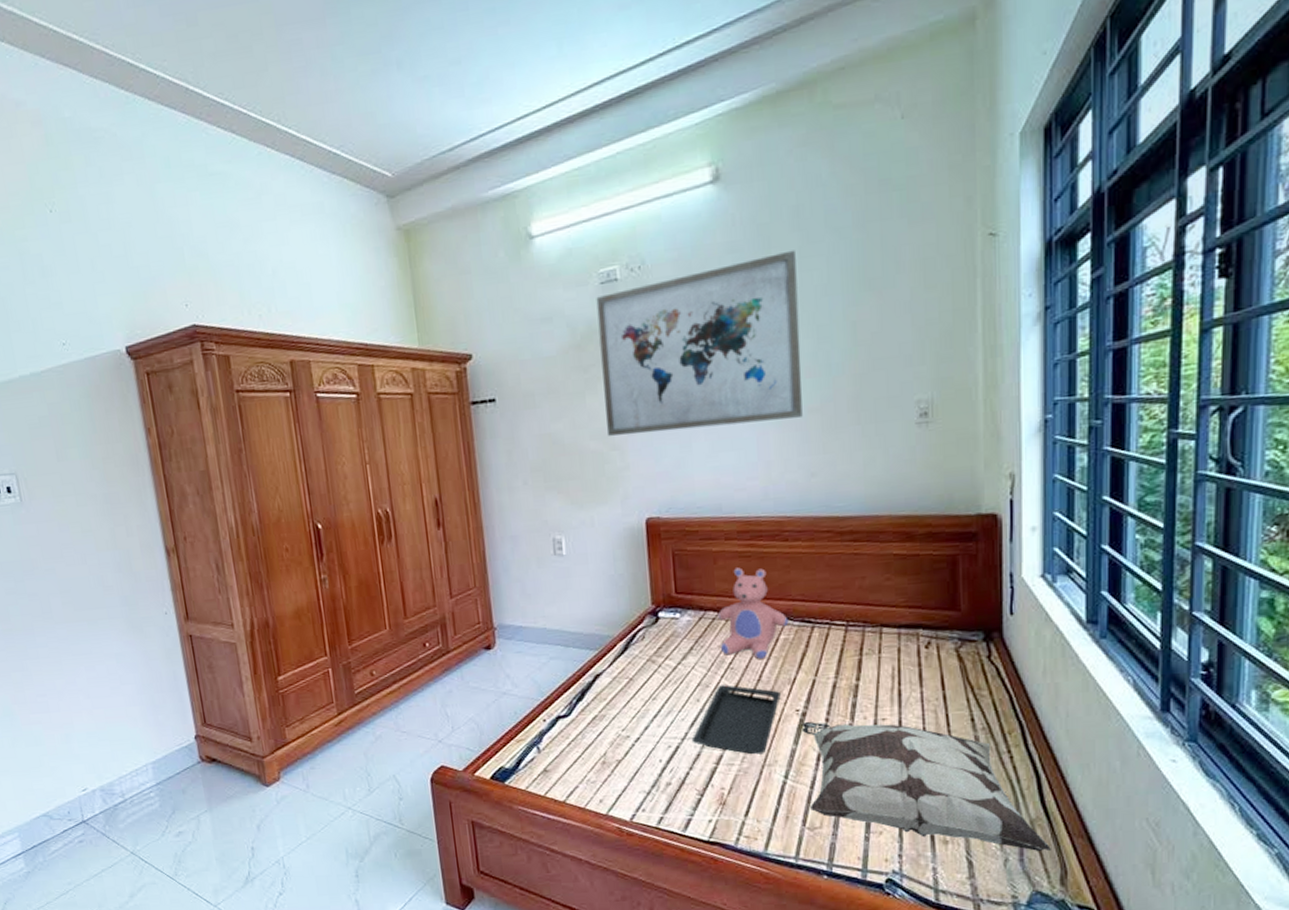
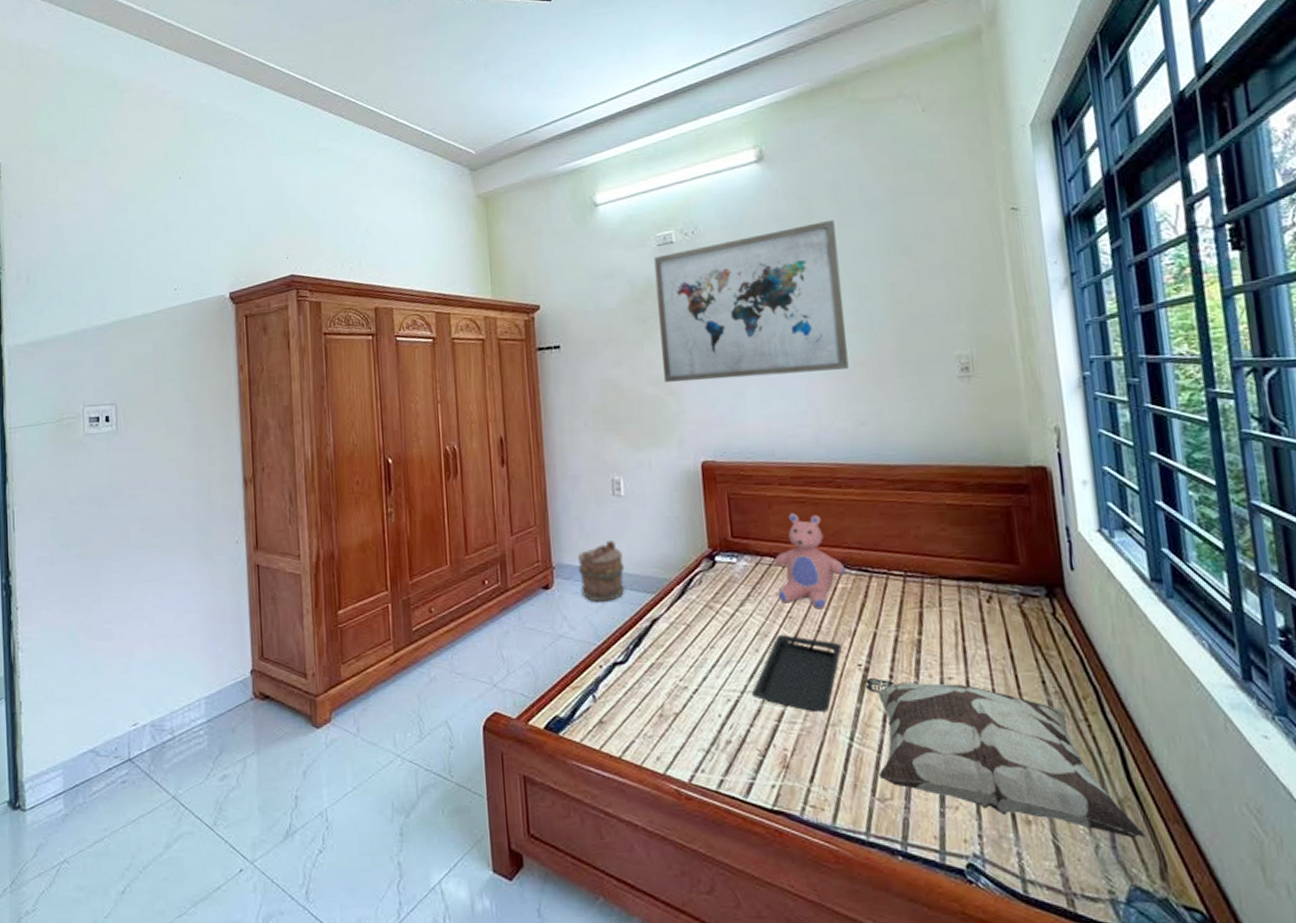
bucket: none [519,600,568,660] -> present [578,541,625,602]

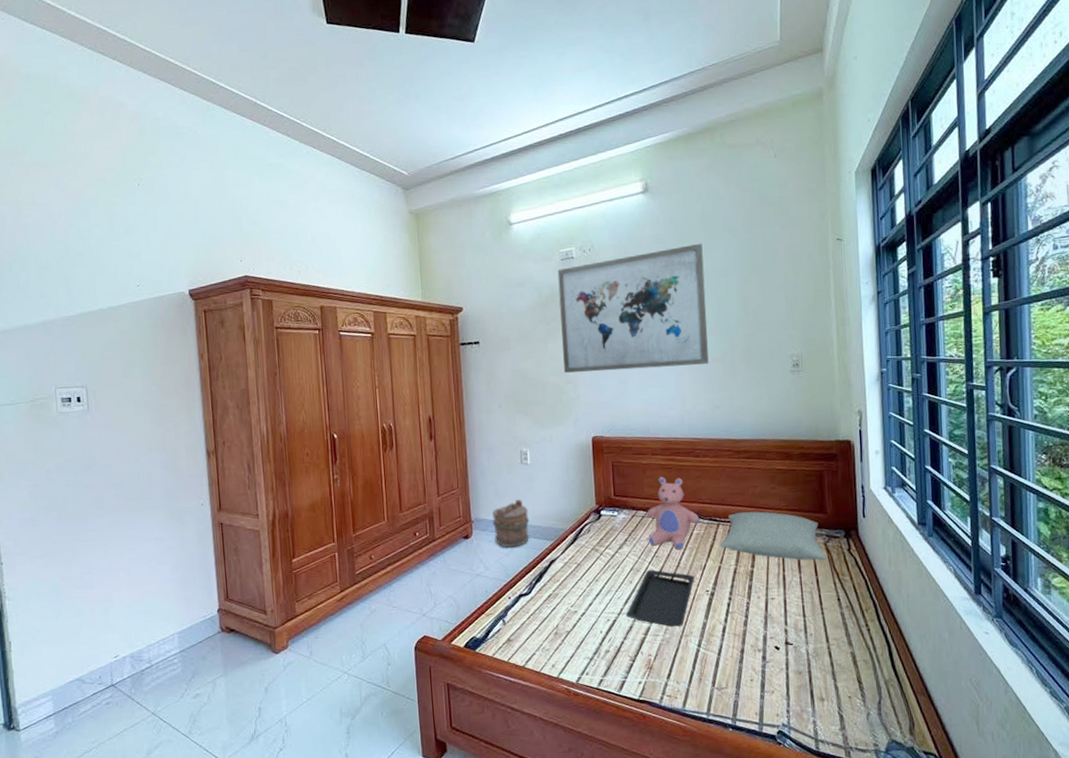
decorative pillow: present [864,677,1145,839] -> none [710,600,901,708]
pillow: none [875,560,1021,628] -> present [721,511,826,561]

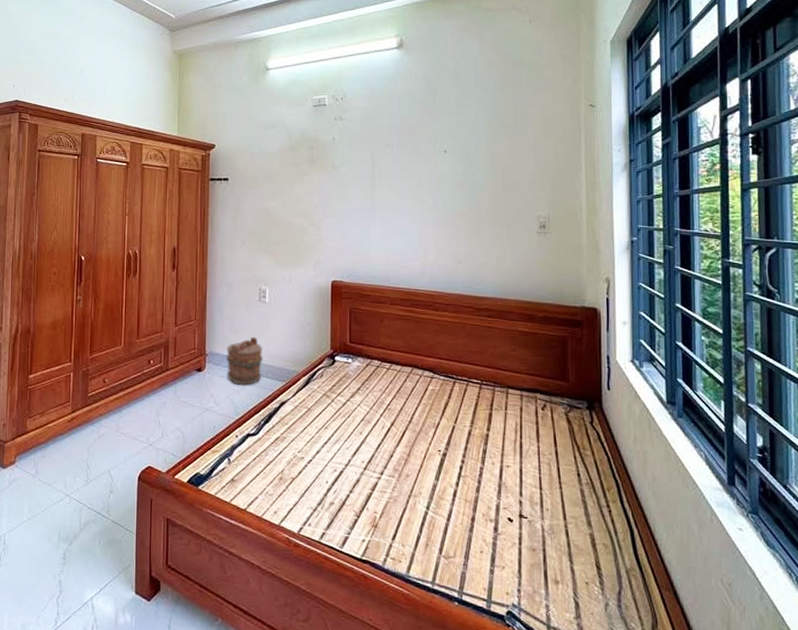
wall art: present [557,243,709,373] -> none [309,99,454,218]
serving tray: present [627,570,695,627] -> none [354,422,427,486]
teddy bear: present [647,477,700,550] -> none [382,327,436,405]
pillow: present [721,511,826,561] -> none [456,372,566,431]

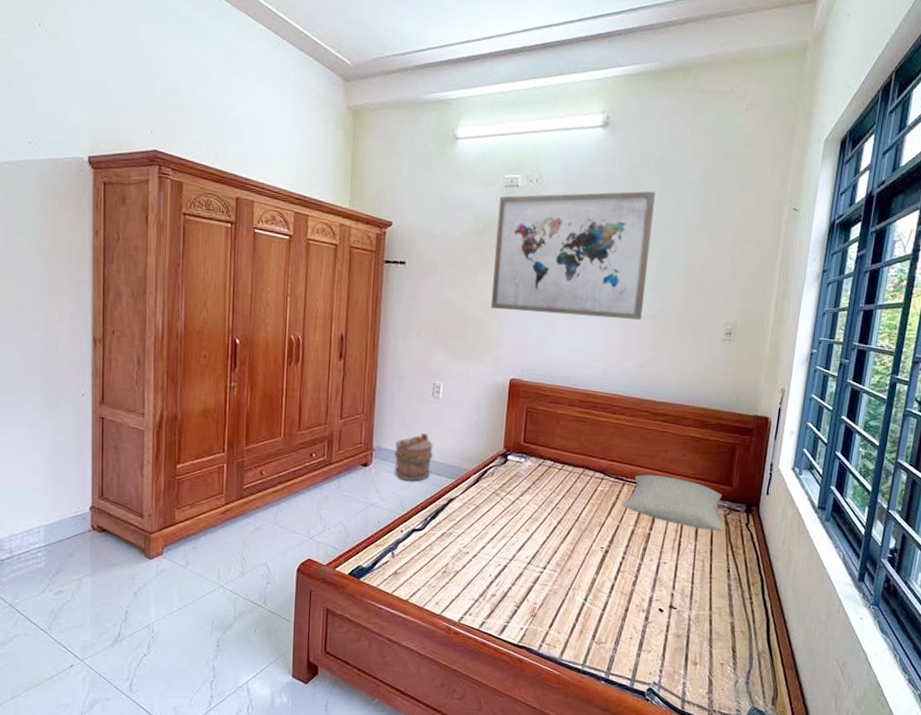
wall art: none [309,99,454,218] -> present [491,191,655,320]
pillow: none [456,372,566,431] -> present [623,475,723,532]

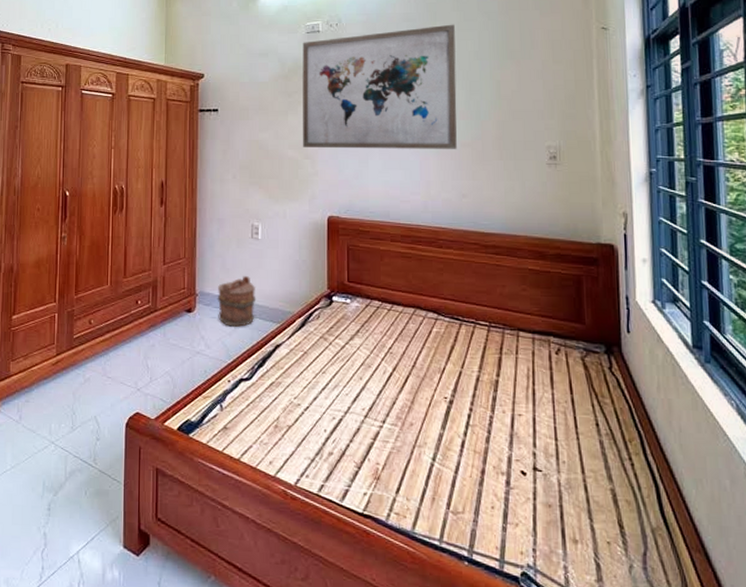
pillow: present [623,475,723,532] -> none [463,313,582,377]

